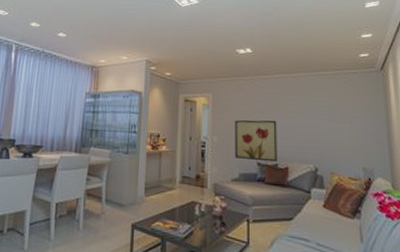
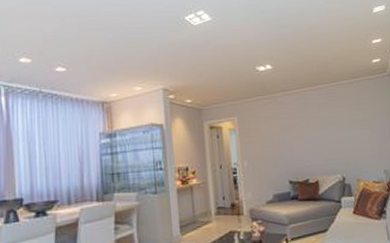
wall art: present [235,120,277,162] -> none [263,136,308,180]

